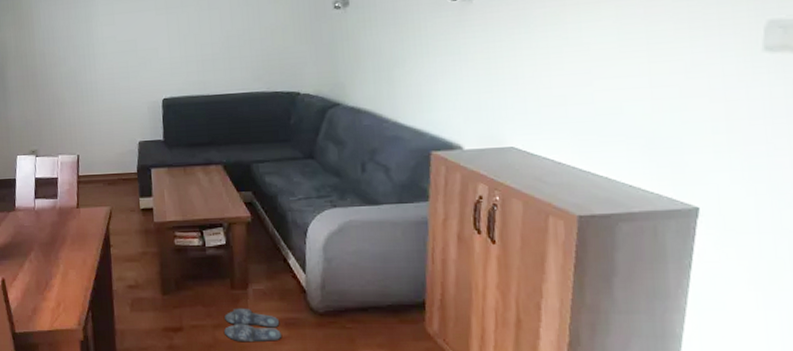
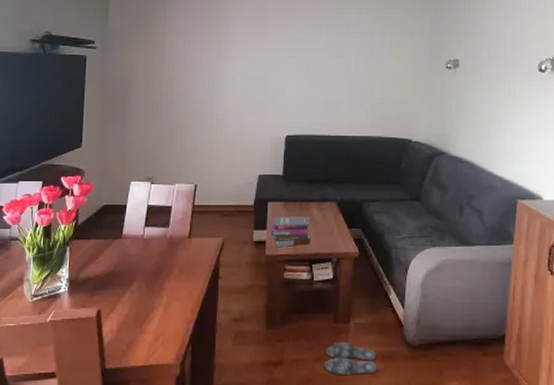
books: none [156,182,199,213] -> present [270,217,310,246]

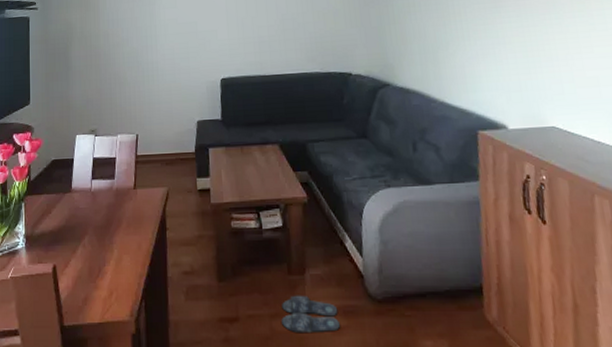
books: present [270,217,310,246] -> none [213,161,255,194]

